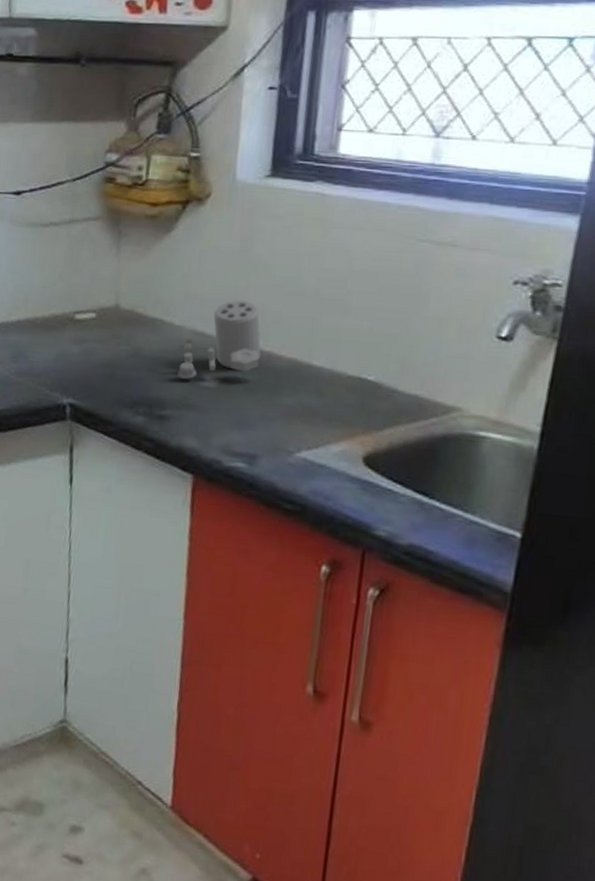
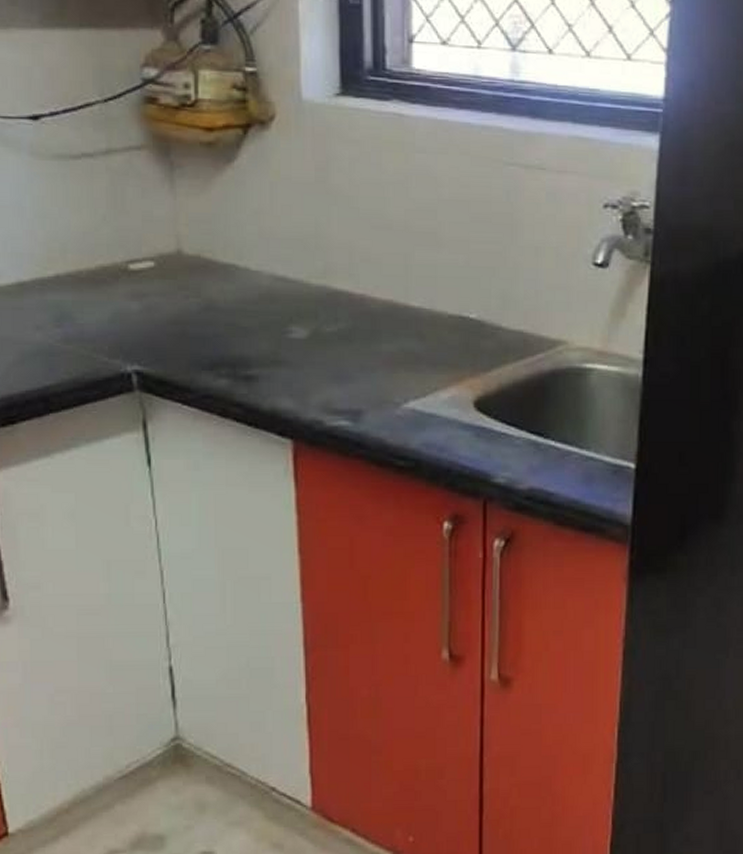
utensil holder: present [178,300,261,379] -> none [261,238,353,331]

